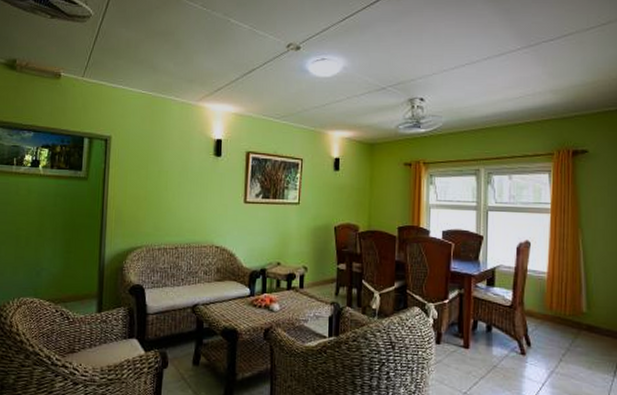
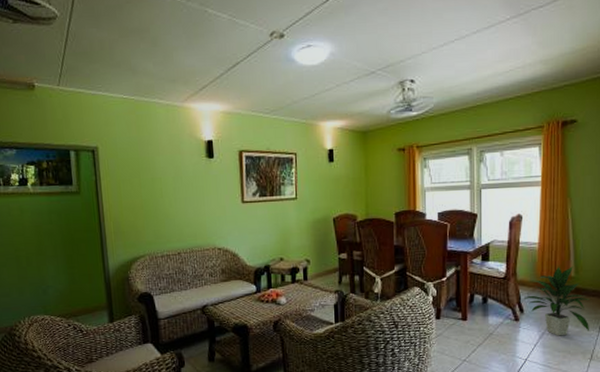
indoor plant: none [531,299,605,377] -> present [523,266,591,336]

